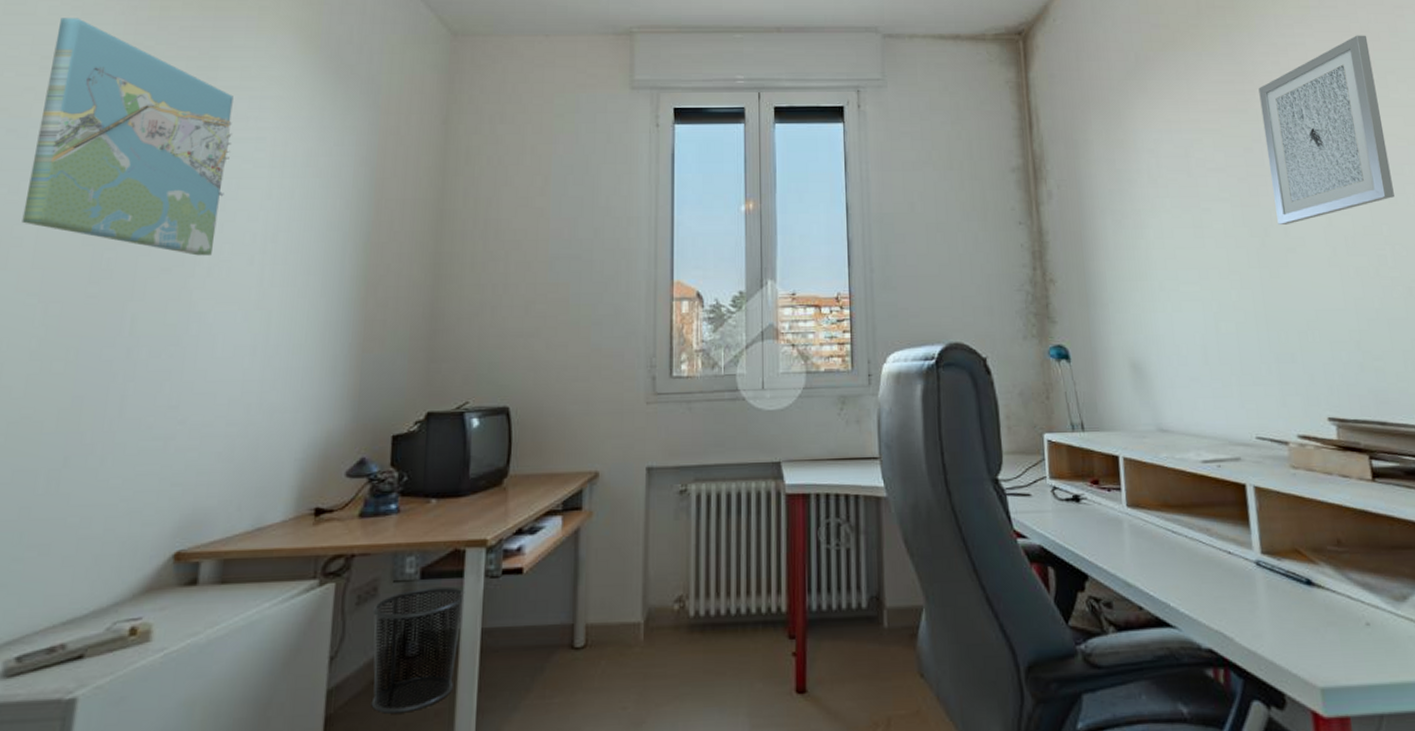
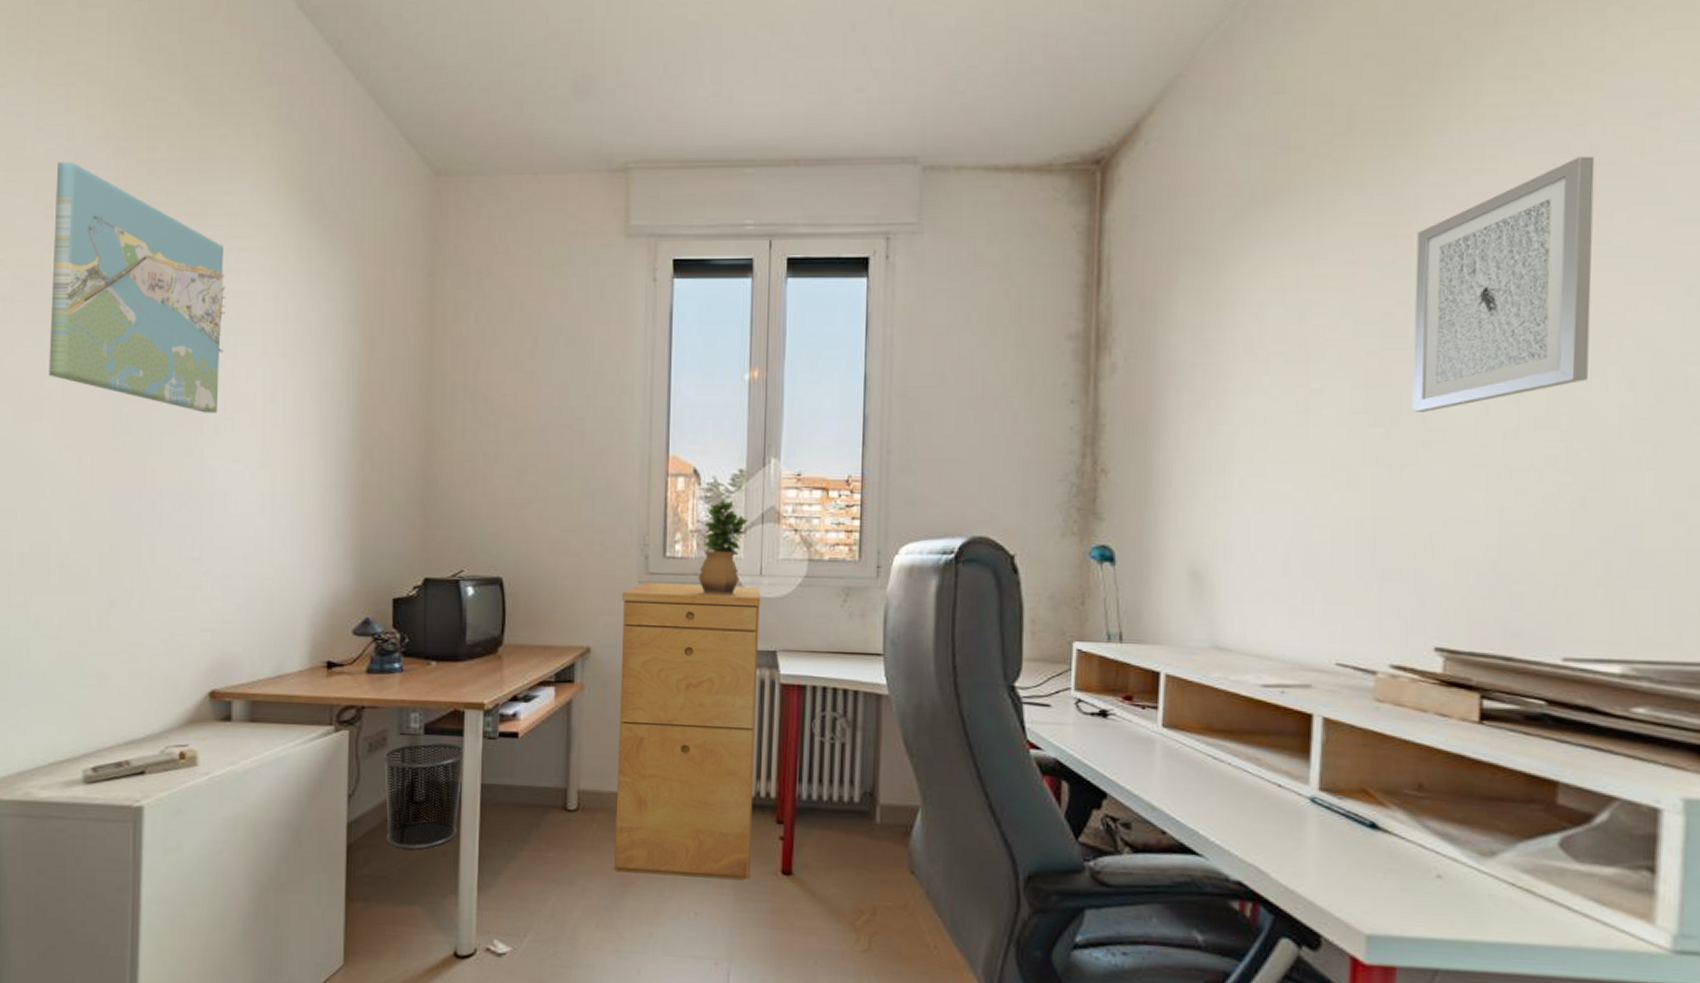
filing cabinet: none [625,400,765,710] -> present [614,583,761,880]
potted plant: none [704,320,749,412] -> present [698,500,749,596]

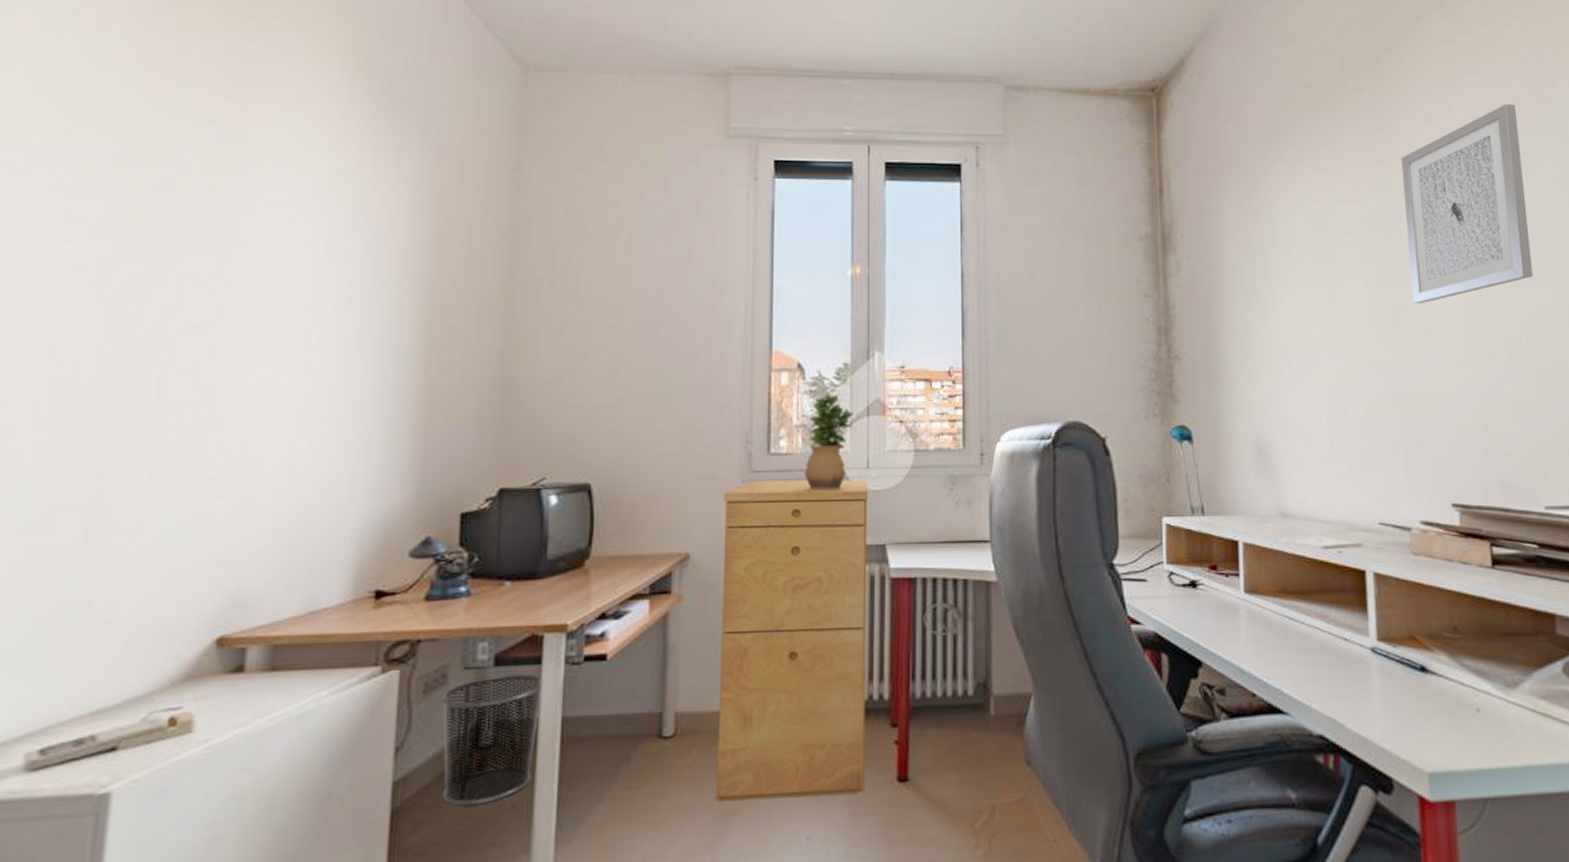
map: present [49,162,226,413] -> none [23,33,270,312]

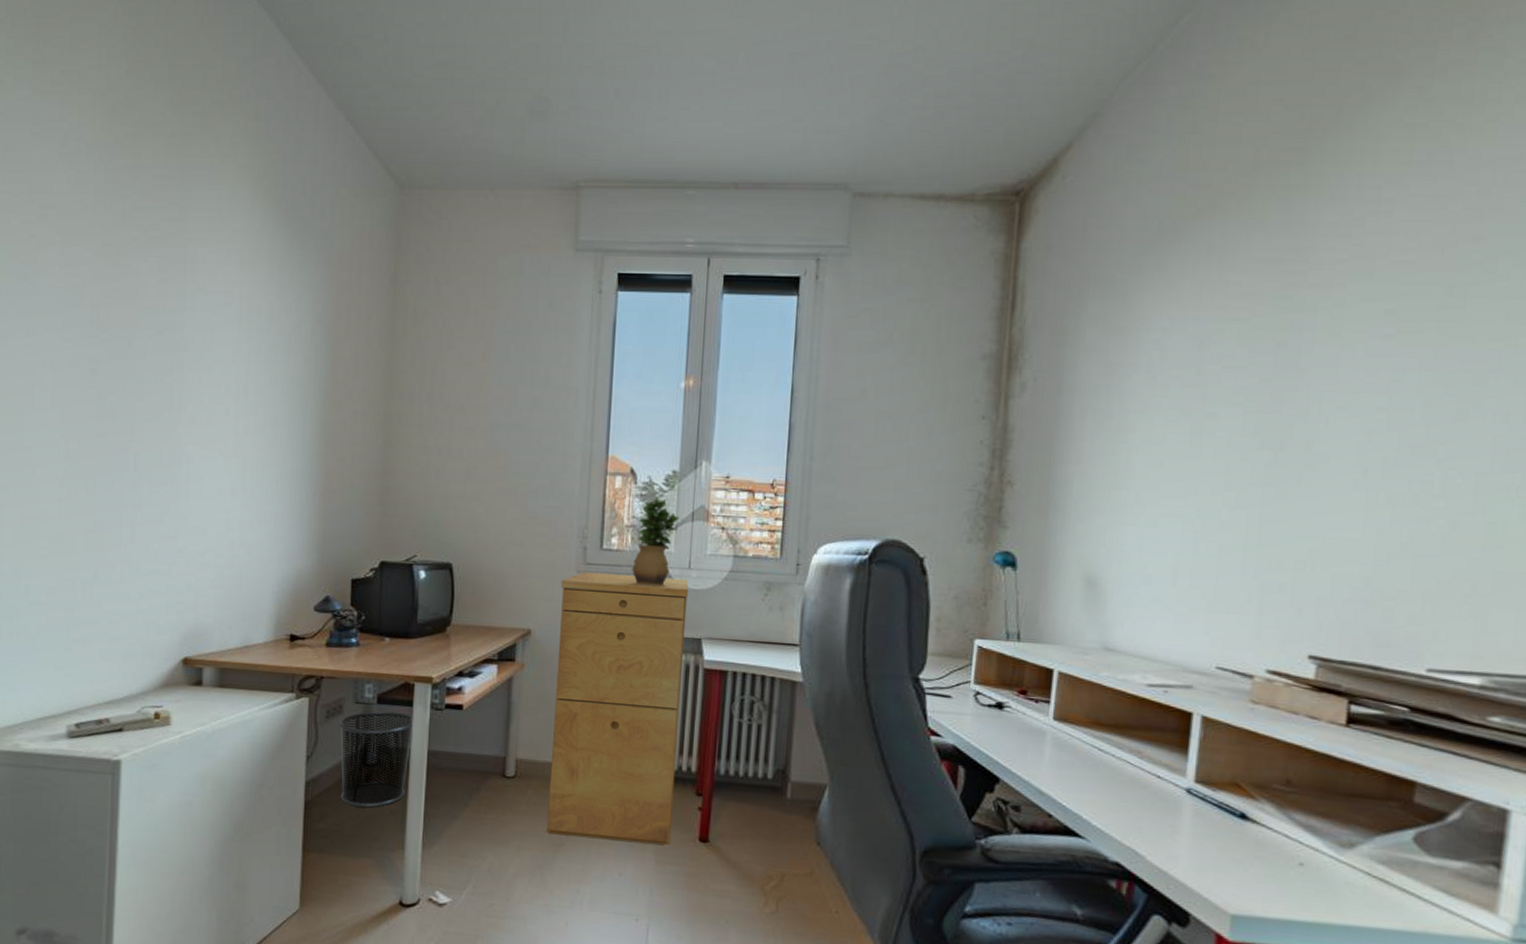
wall art: present [1401,104,1533,303] -> none [1299,201,1485,437]

